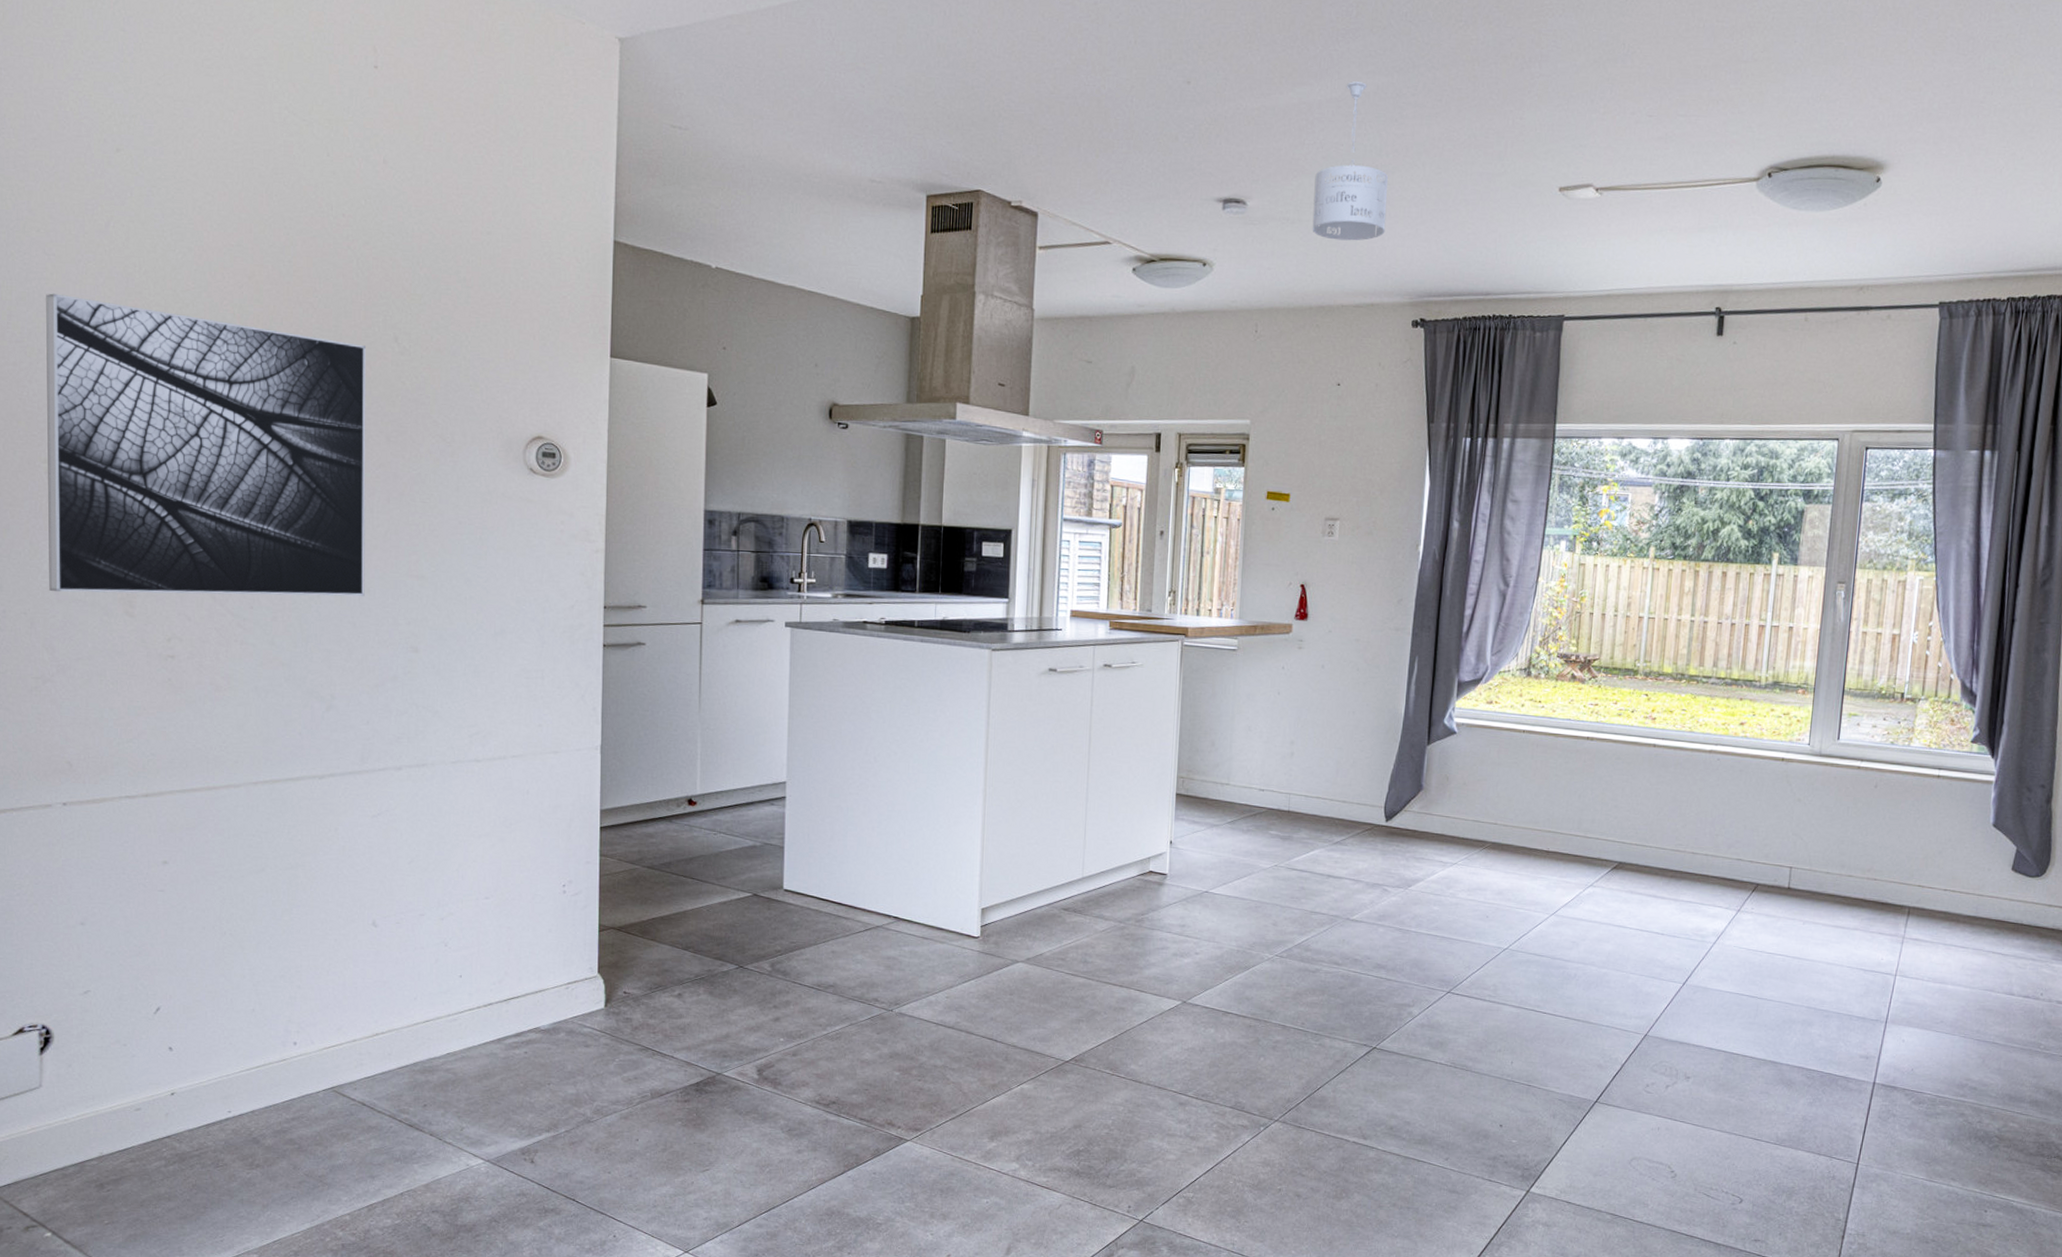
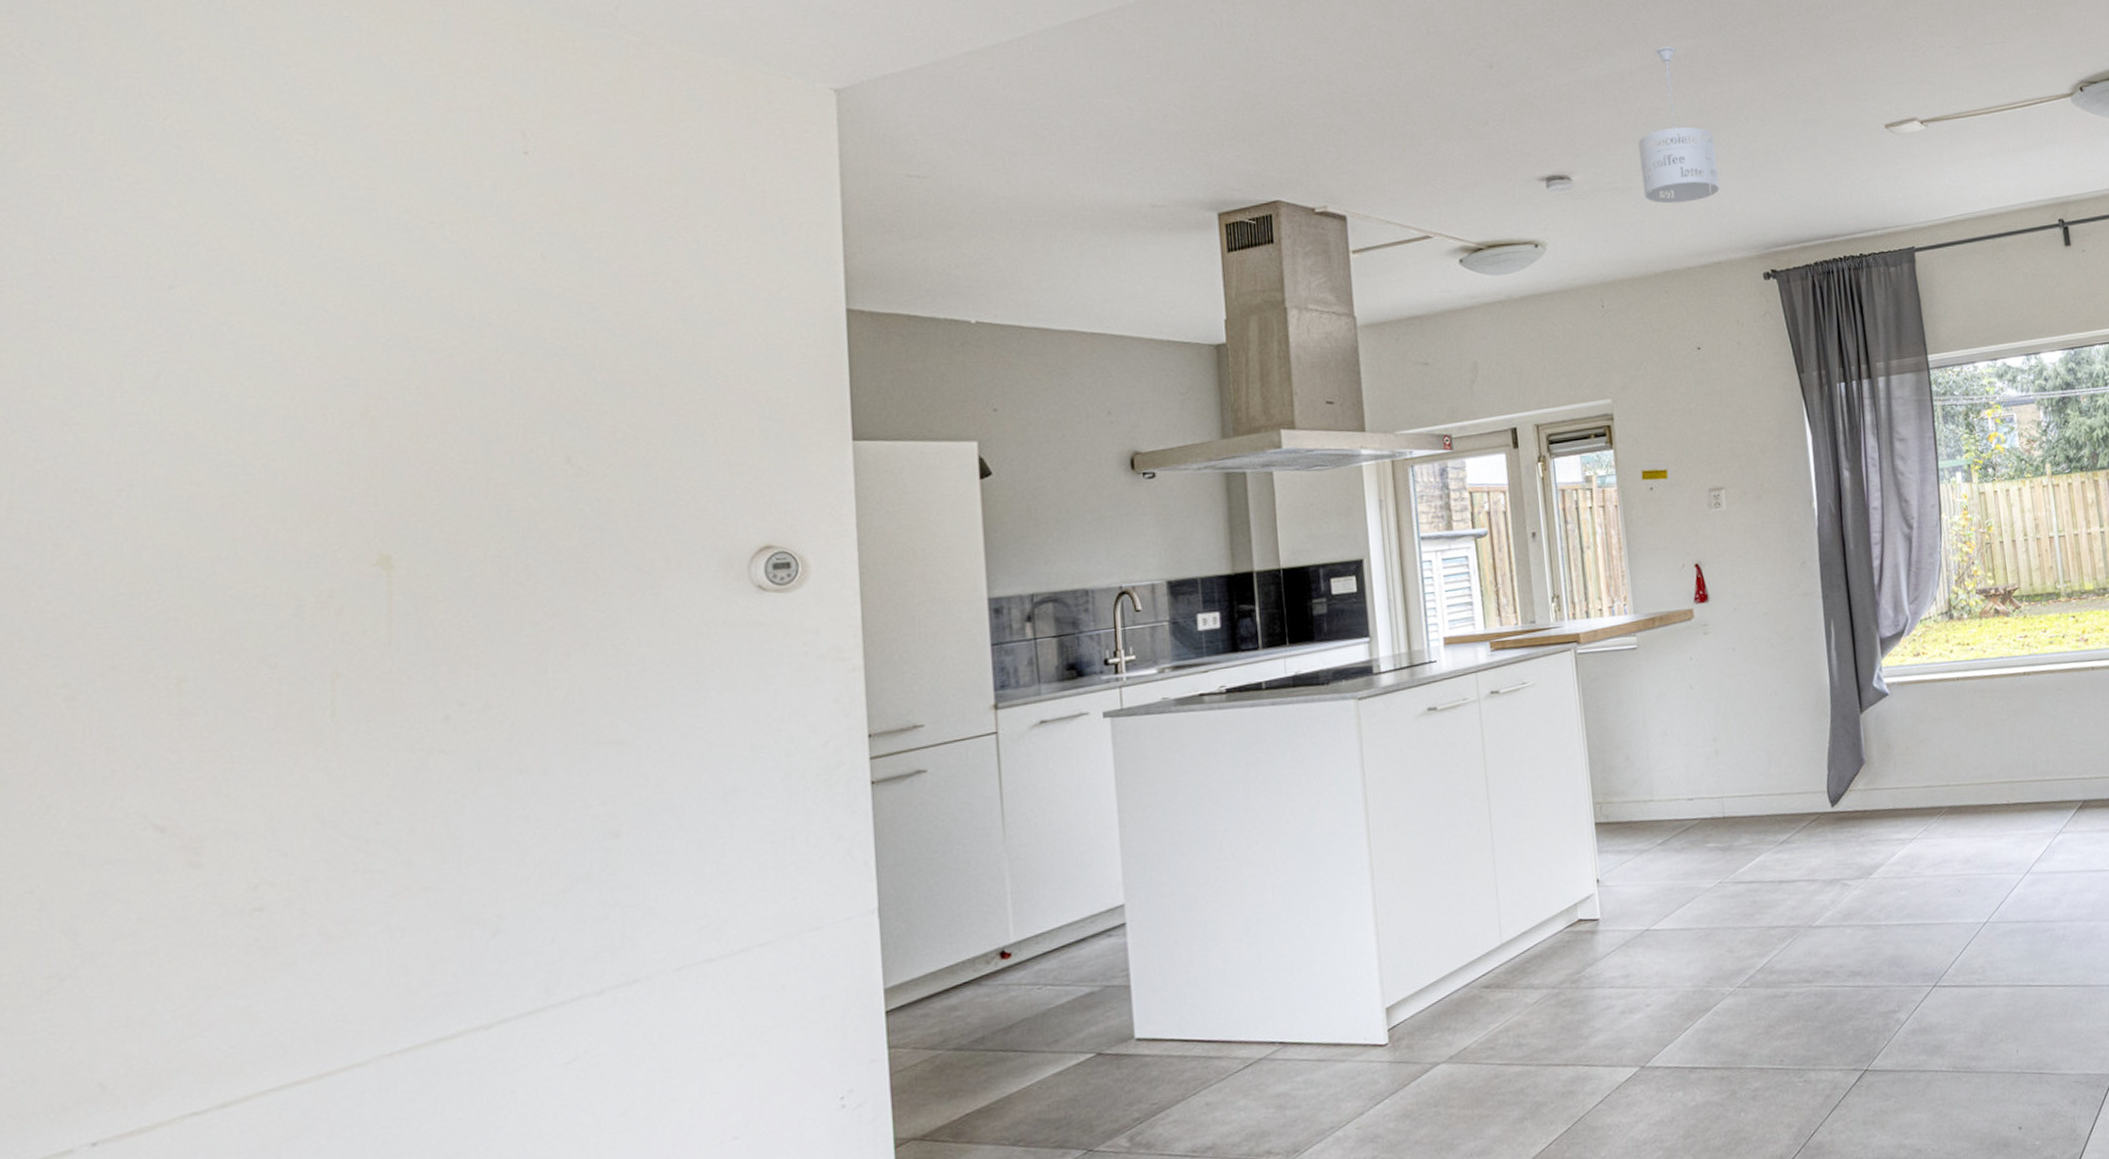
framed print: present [46,293,367,597] -> none [65,471,541,856]

